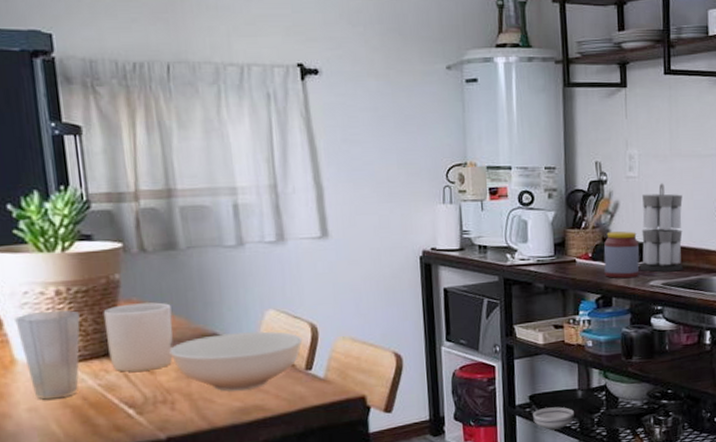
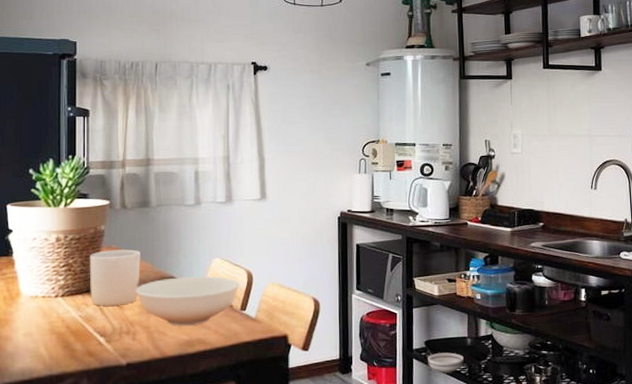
cup: present [15,310,81,400] -> none [24,253,73,327]
jar: present [603,231,640,279] -> none [491,199,522,240]
spice rack: present [639,183,683,273] -> none [522,158,560,236]

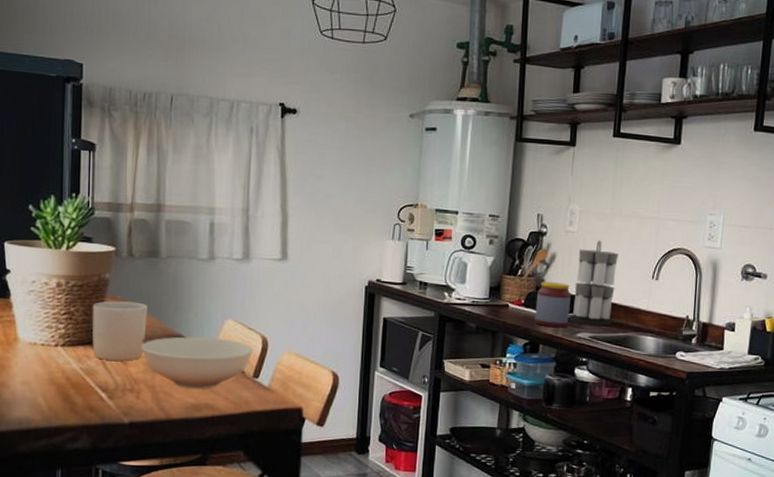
bowl: present [428,352,464,374] -> none [451,441,491,464]
jar: none [491,199,522,240] -> present [535,282,571,328]
spice rack: none [522,158,560,236] -> present [569,240,618,327]

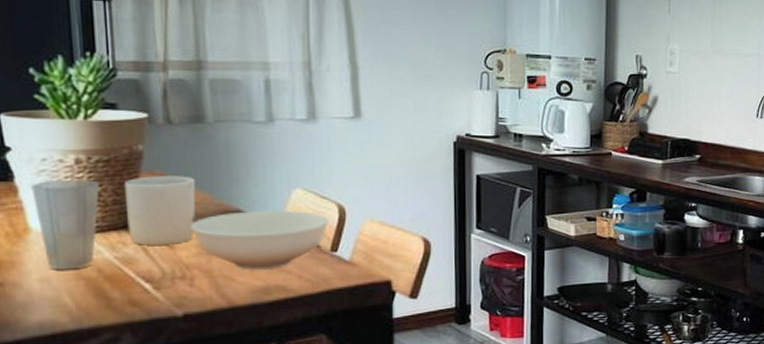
cup: none [22,299,74,376] -> present [31,179,100,270]
jar: present [535,282,571,328] -> none [640,126,675,174]
spice rack: present [569,240,618,327] -> none [675,80,722,169]

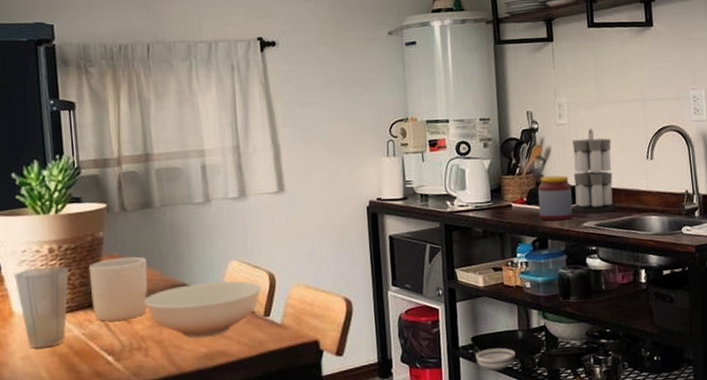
bowl: none [561,300,603,323] -> present [476,347,516,372]
jar: none [640,126,675,174] -> present [538,175,573,221]
spice rack: none [675,80,722,169] -> present [572,128,615,214]

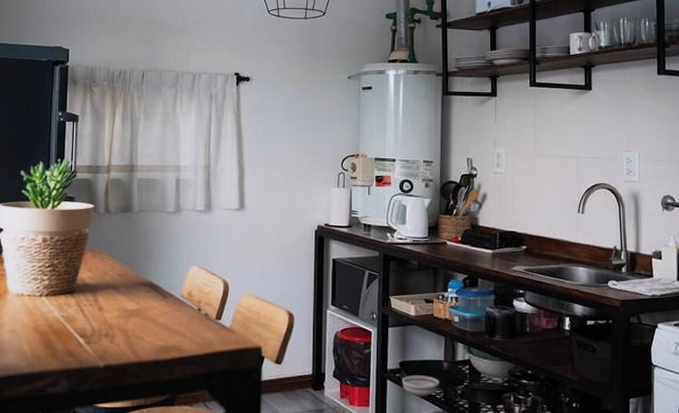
cup: present [14,265,69,349] -> none [12,253,57,324]
mug: present [88,256,148,322] -> none [72,253,121,308]
bowl: present [144,280,262,337] -> none [116,283,216,332]
jar: present [538,175,573,221] -> none [472,220,504,262]
spice rack: present [572,128,615,214] -> none [504,179,545,259]

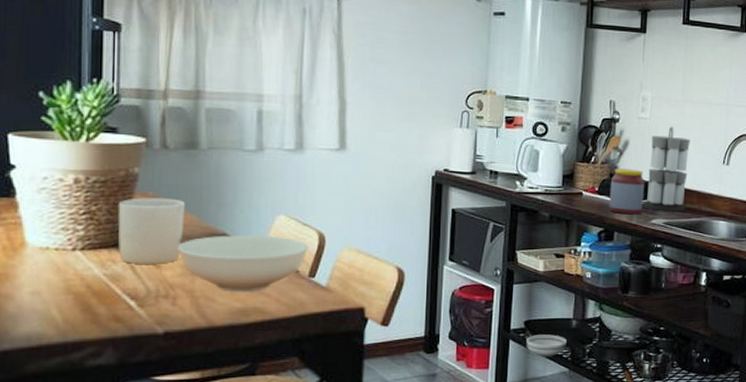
mug: none [72,253,121,308] -> present [117,198,185,264]
bowl: none [116,283,216,332] -> present [178,235,309,292]
jar: none [472,220,504,262] -> present [609,169,644,215]
spice rack: none [504,179,545,259] -> present [643,126,690,212]

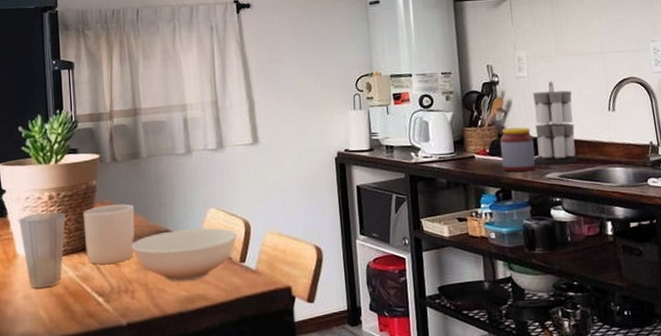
cup: none [31,197,96,284] -> present [19,211,66,289]
bowl: present [526,334,567,357] -> none [443,298,483,322]

